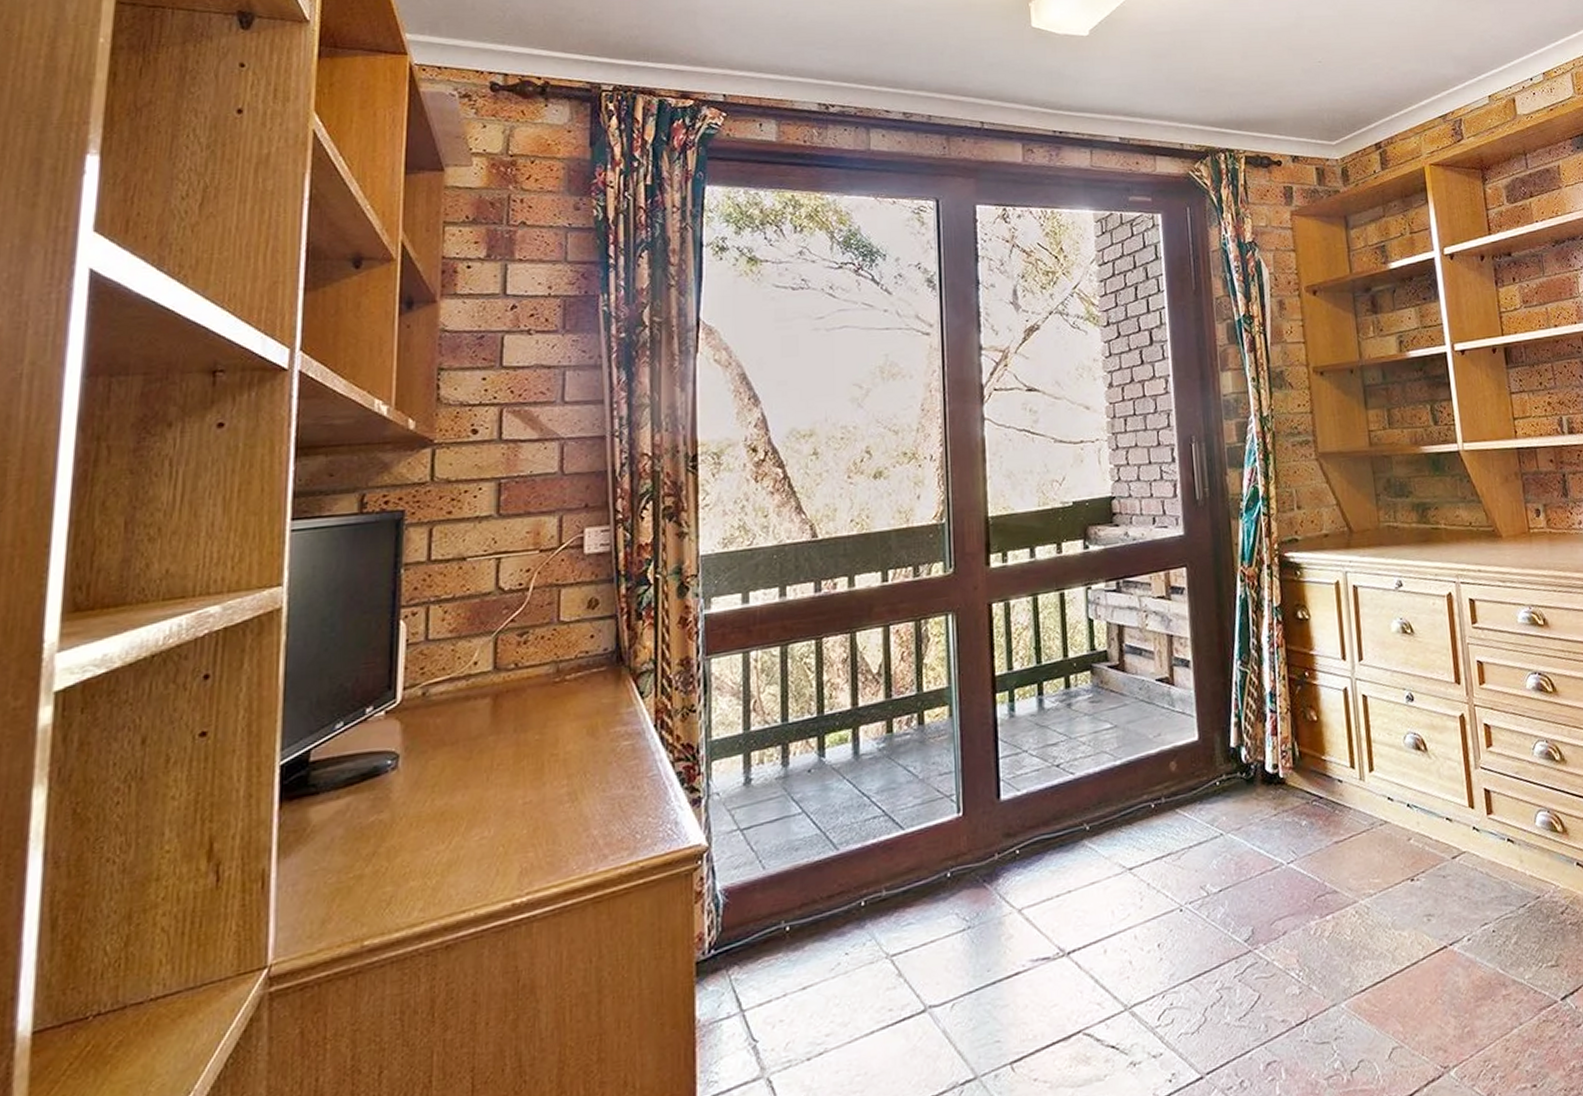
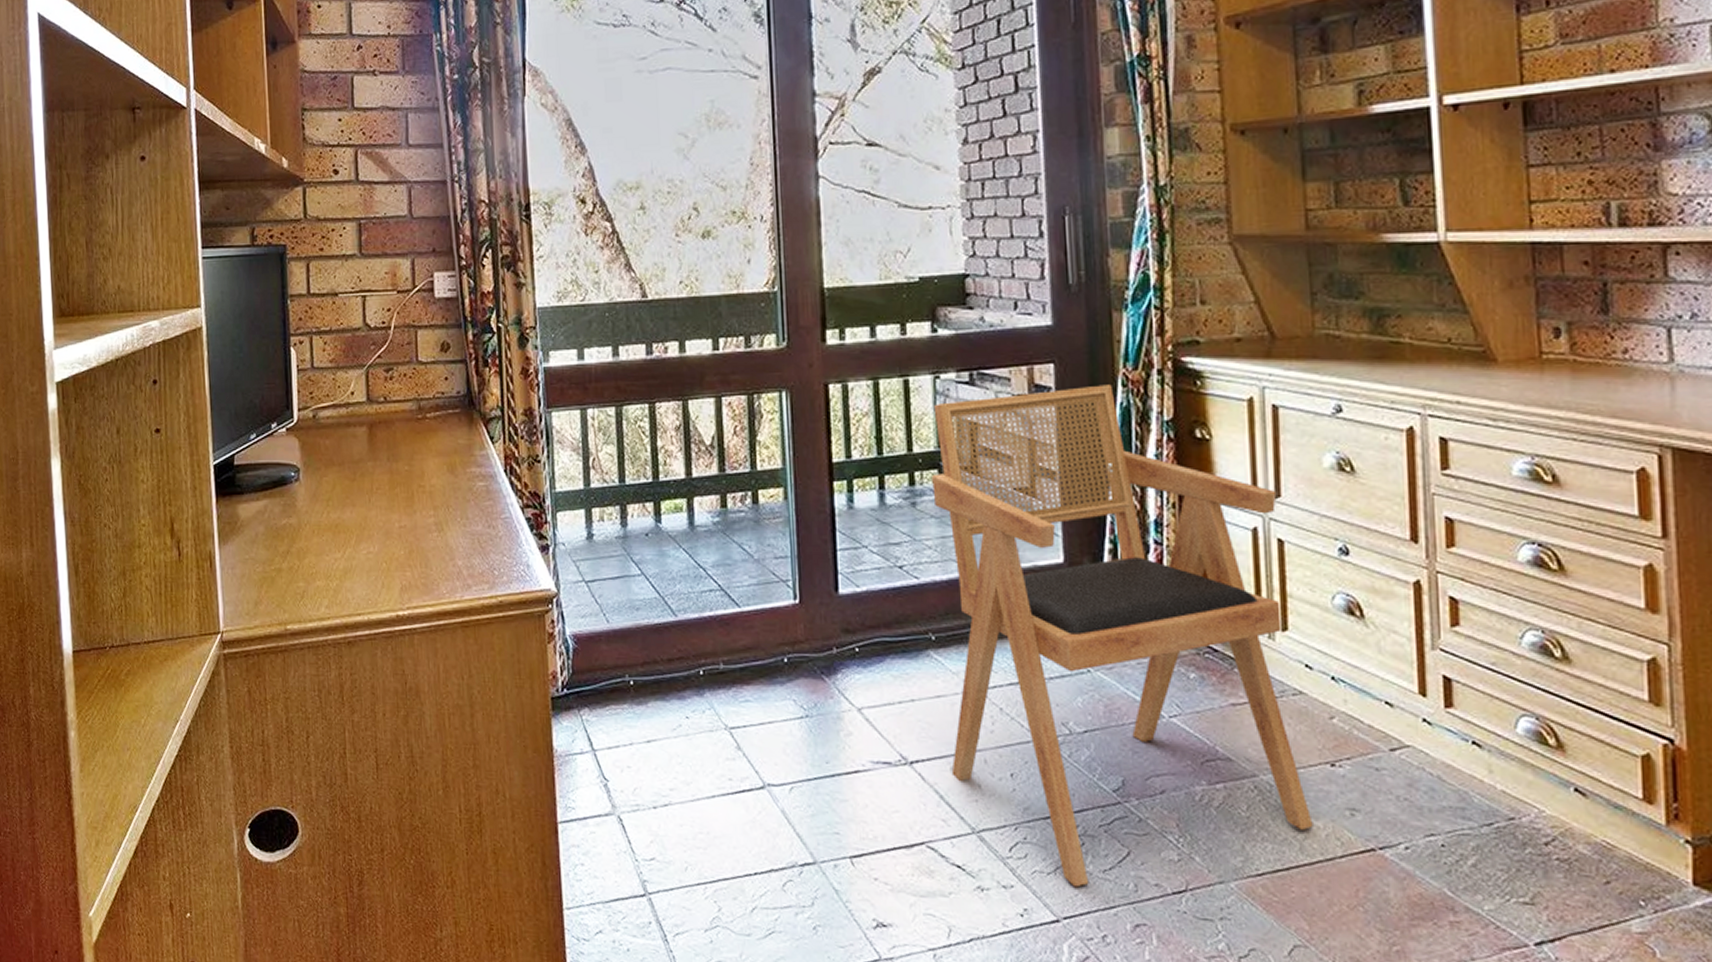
armchair: none [1085,581,1401,1041] -> present [932,384,1313,888]

